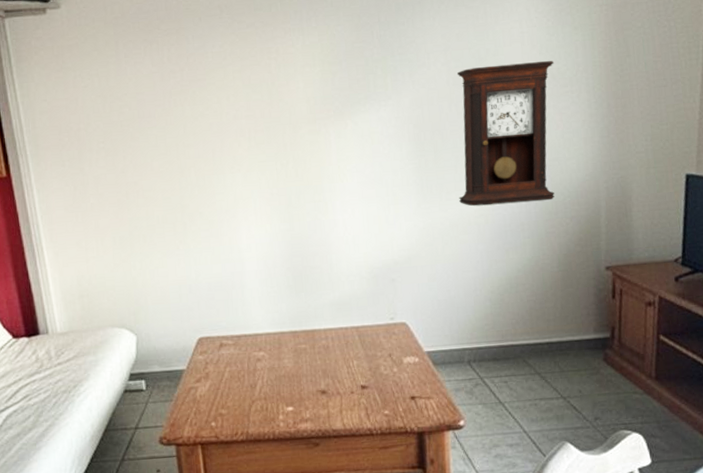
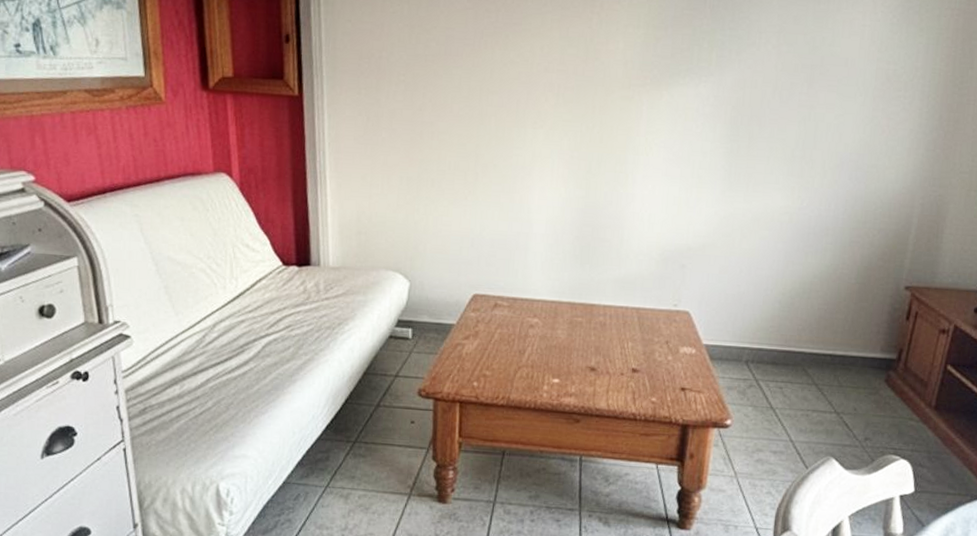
pendulum clock: present [456,60,555,207] -> none [766,55,892,209]

